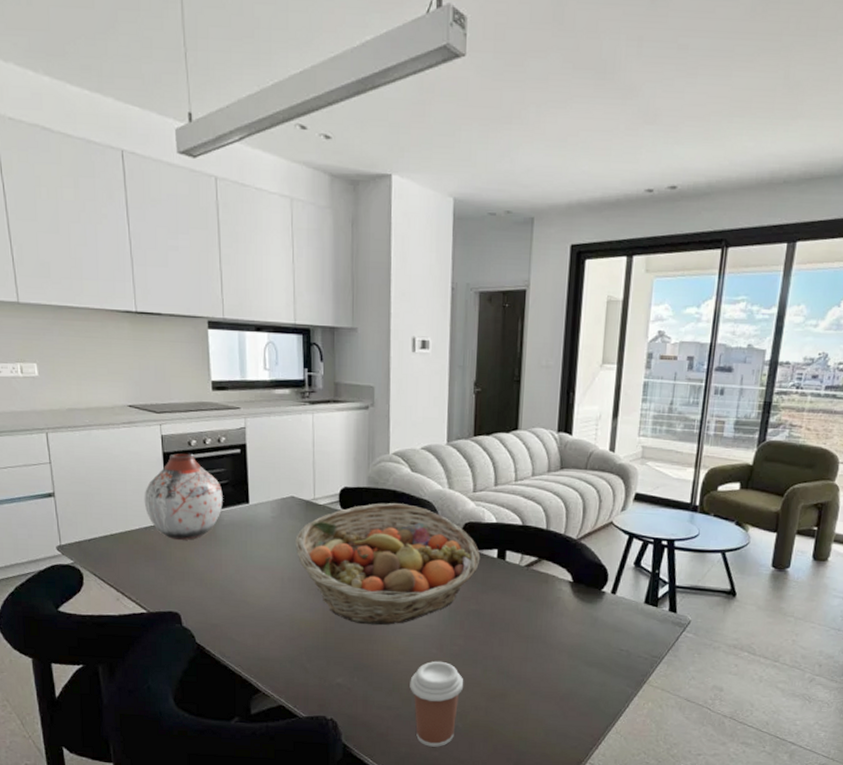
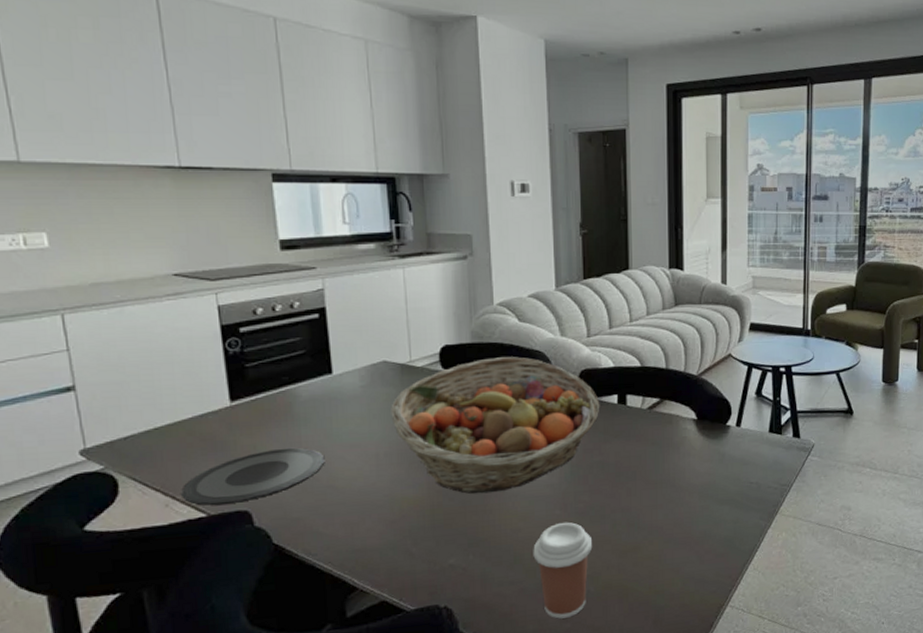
plate: none [129,563,240,605] -> present [181,447,325,506]
vase: present [144,453,223,540] -> none [197,323,300,425]

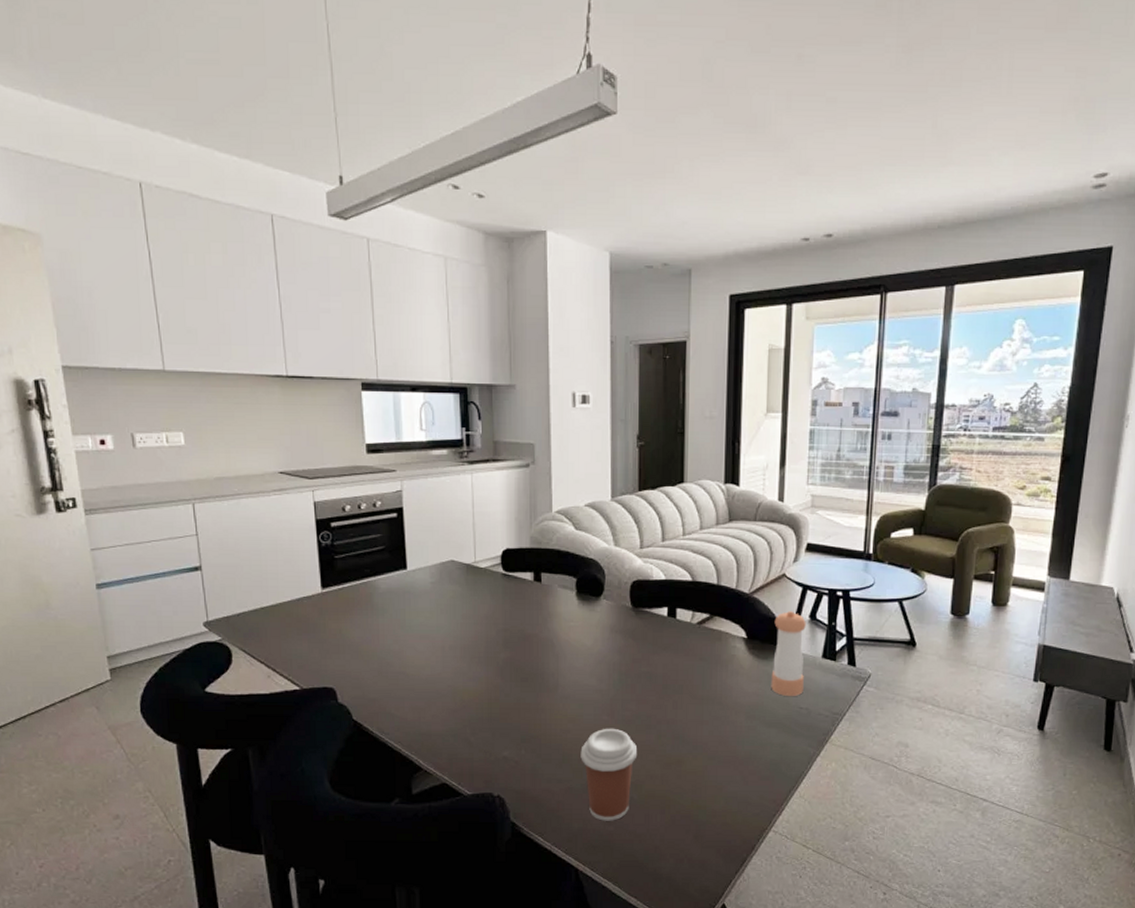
plate: present [181,447,325,506] -> none [280,634,398,681]
fruit basket: present [391,357,600,494] -> none [456,563,650,693]
pepper shaker: none [722,390,753,473] -> present [771,611,806,696]

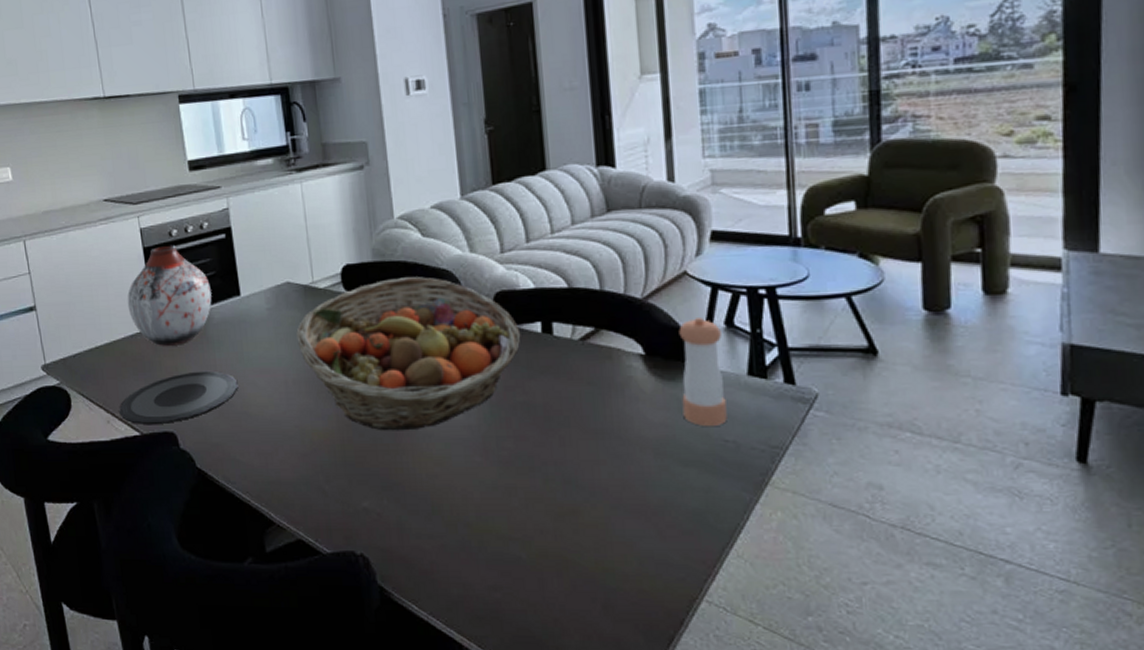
plate: none [280,634,398,681] -> present [119,370,238,425]
vase: none [296,519,379,610] -> present [127,245,212,346]
fruit basket: none [456,563,650,693] -> present [296,277,521,431]
coffee cup: present [580,728,638,821] -> none [452,471,522,586]

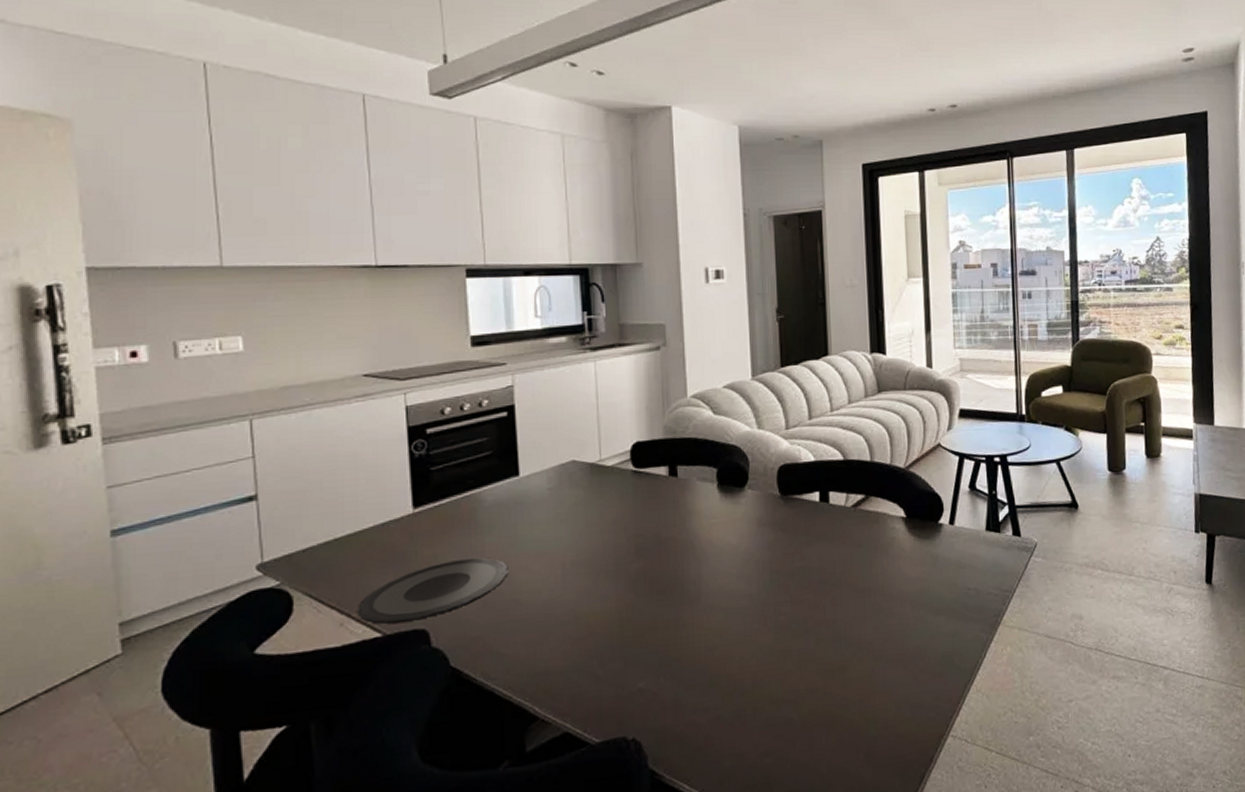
vase: present [127,245,212,346] -> none [381,424,486,534]
fruit basket: present [296,277,521,431] -> none [579,452,801,607]
pepper shaker: present [678,318,727,426] -> none [933,483,970,578]

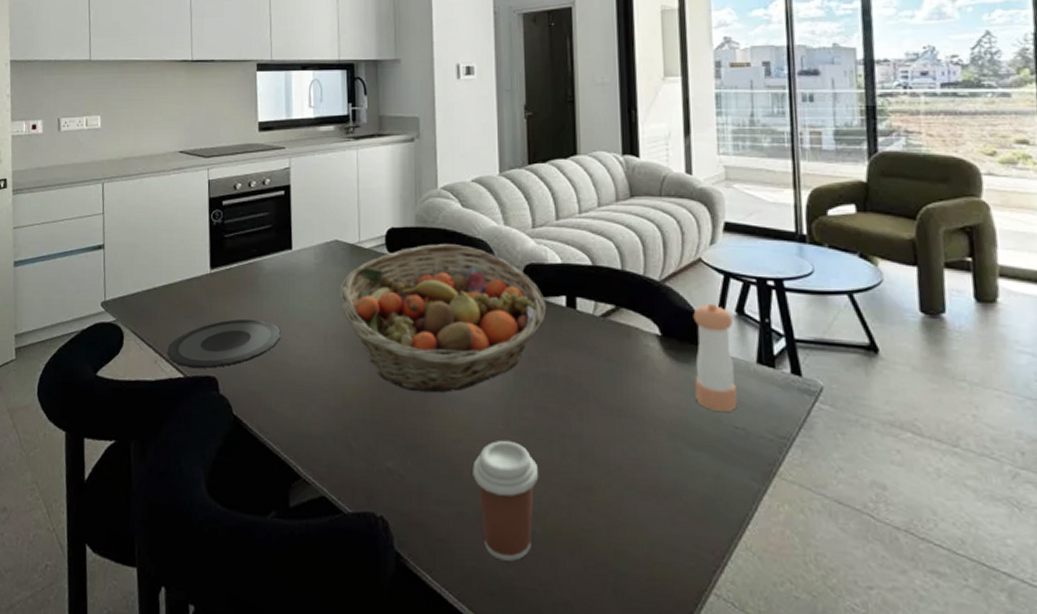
fruit basket: none [579,452,801,607] -> present [340,244,547,393]
coffee cup: none [730,637,796,753] -> present [473,440,539,561]
pepper shaker: none [933,483,970,578] -> present [693,304,737,412]

